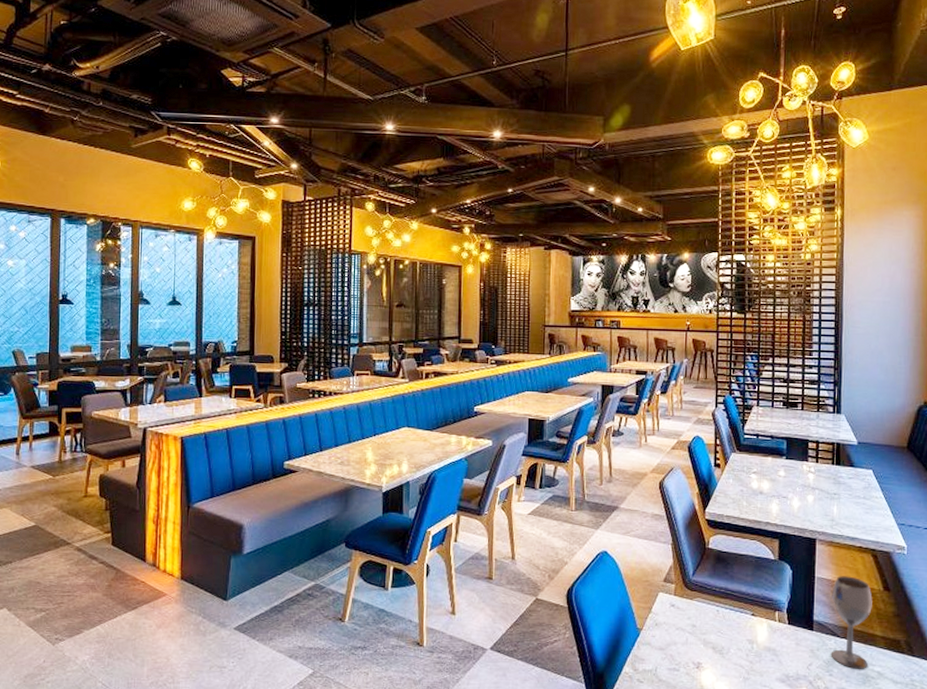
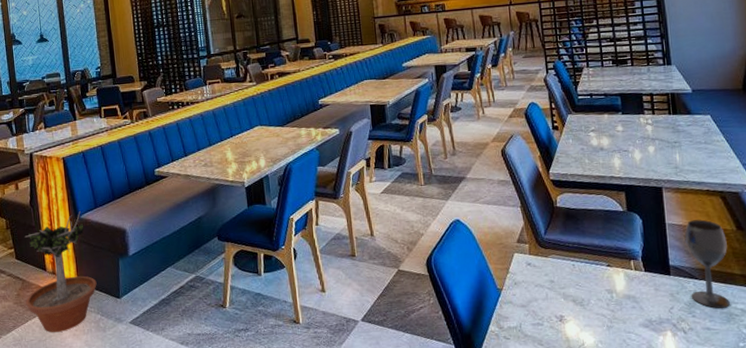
potted tree: none [117,499,202,632] -> present [25,211,97,332]

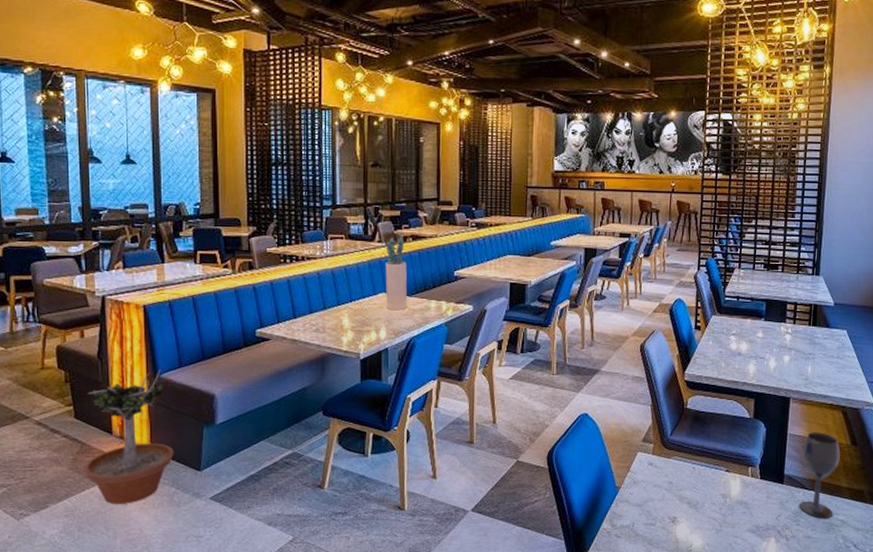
vase: none [257,70,281,141] -> present [385,231,408,311]

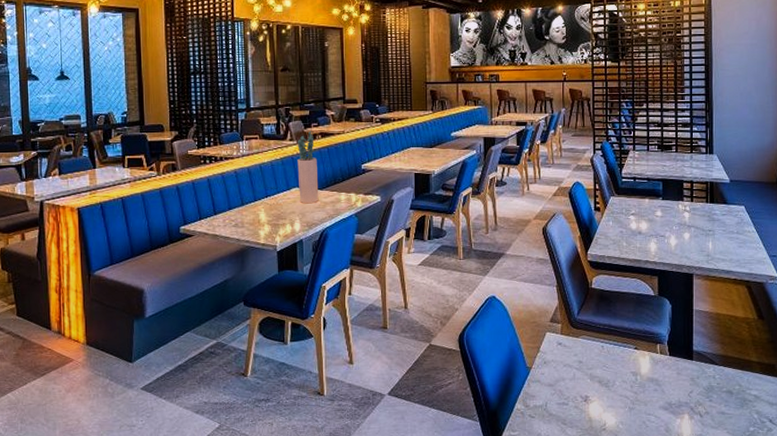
potted tree: present [84,369,174,504] -> none [25,267,107,396]
wine glass: present [798,432,840,518] -> none [709,307,748,394]

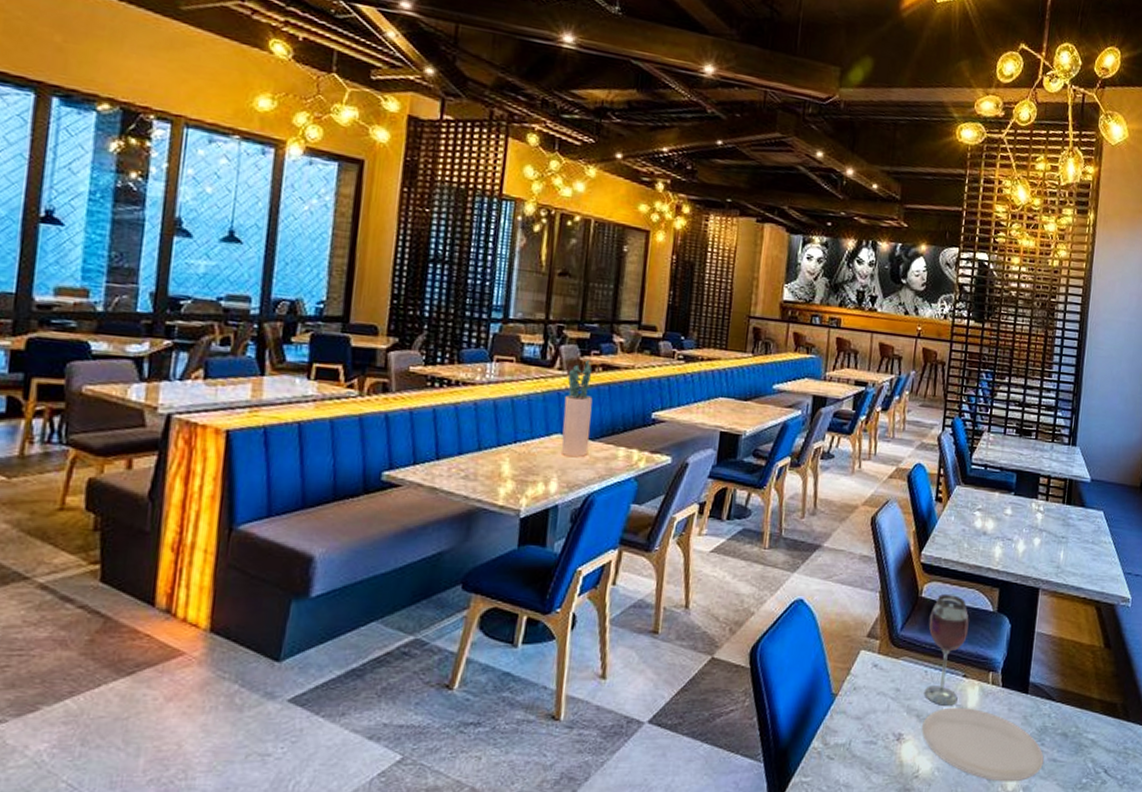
wineglass: none [600,284,634,373] -> present [925,594,969,706]
plate: none [605,373,713,432] -> present [922,707,1044,782]

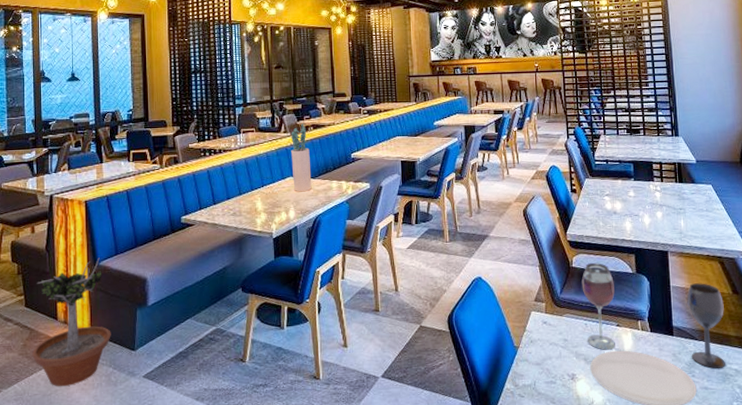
potted tree: none [103,518,244,707] -> present [32,258,111,386]
wine glass: none [1044,631,1093,737] -> present [686,283,725,369]

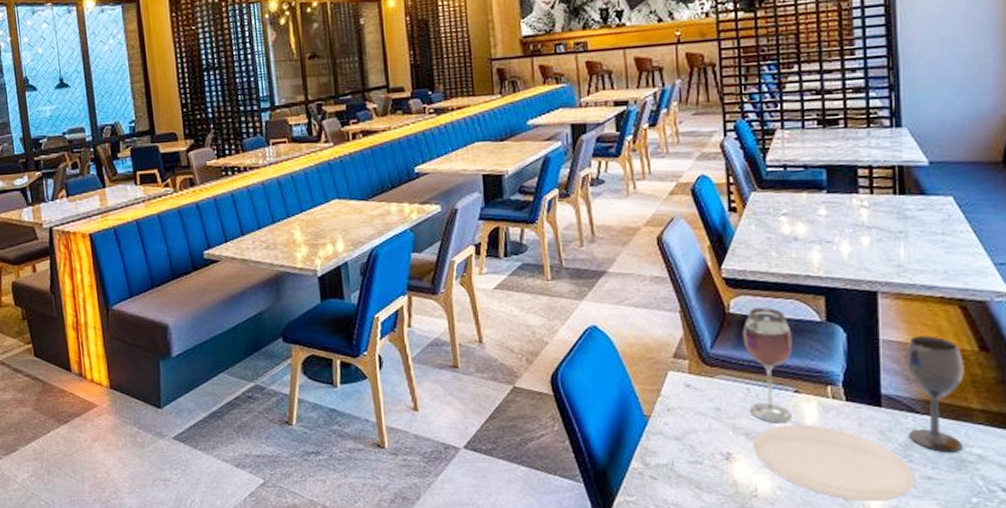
potted tree: present [32,258,111,386] -> none [45,301,133,446]
vase: present [291,121,312,192] -> none [334,127,365,219]

